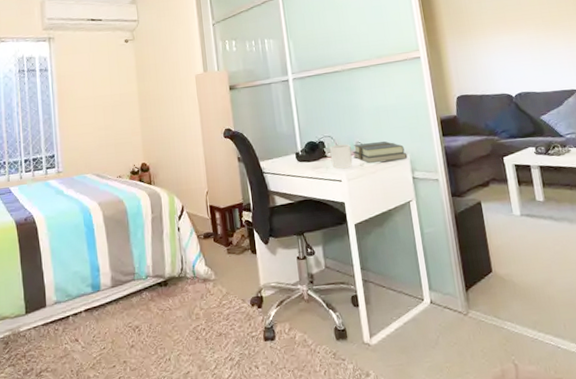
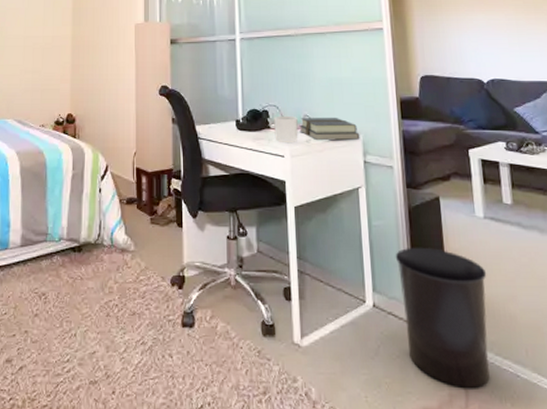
waste bin: none [446,246,535,363] -> present [395,247,490,388]

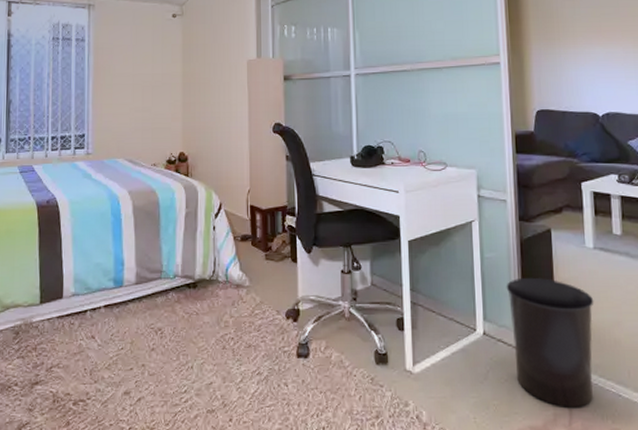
mug: present [274,115,299,143] -> none [389,151,413,179]
book: present [299,117,360,141] -> none [414,152,475,176]

